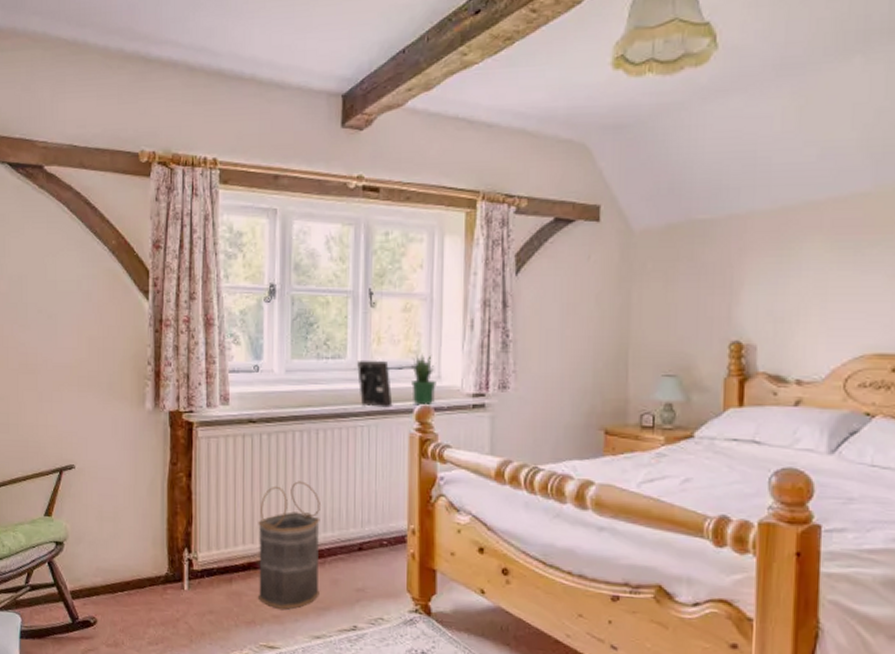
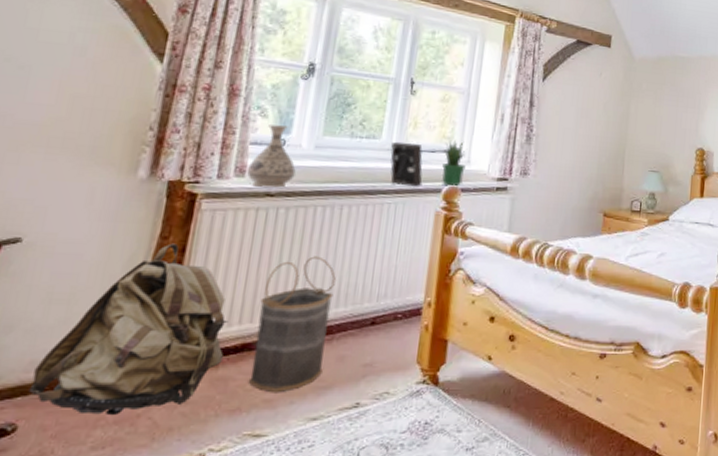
backpack: none [99,469,234,617] -> present [28,243,229,415]
vase: none [230,351,271,415] -> present [246,125,296,188]

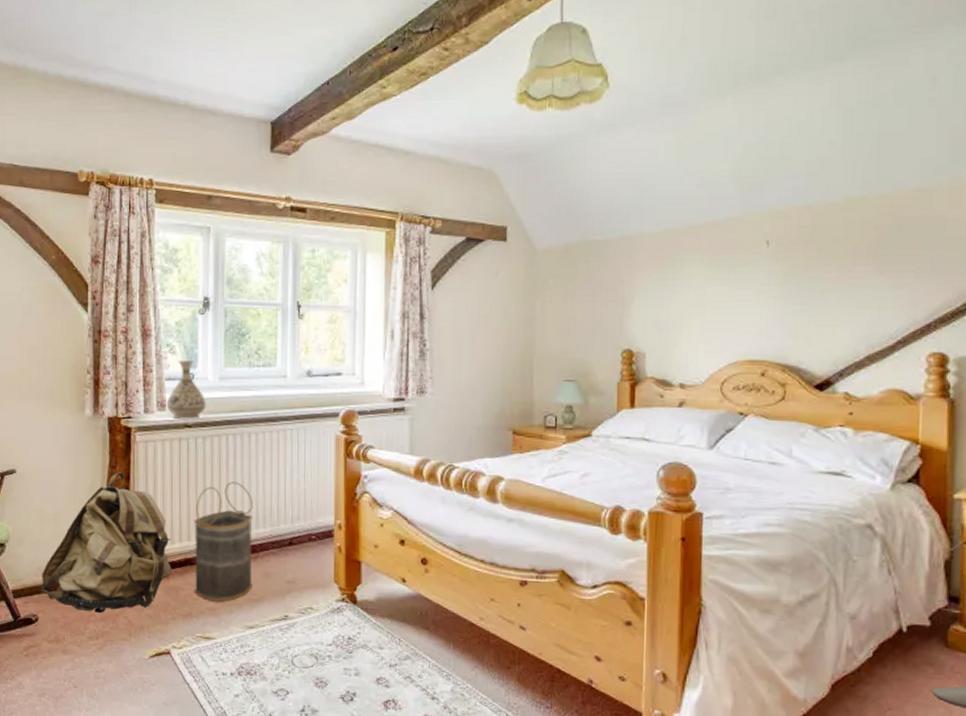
picture frame: present [390,141,423,188] -> none [287,367,320,413]
planter: present [441,139,466,187] -> none [337,361,360,410]

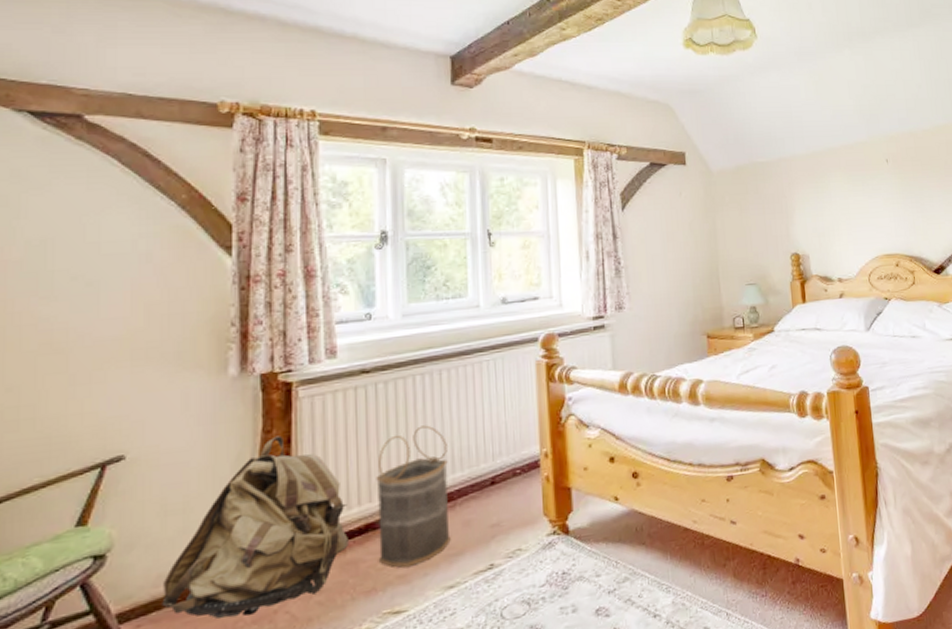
vase: present [166,360,206,420] -> none [337,299,387,366]

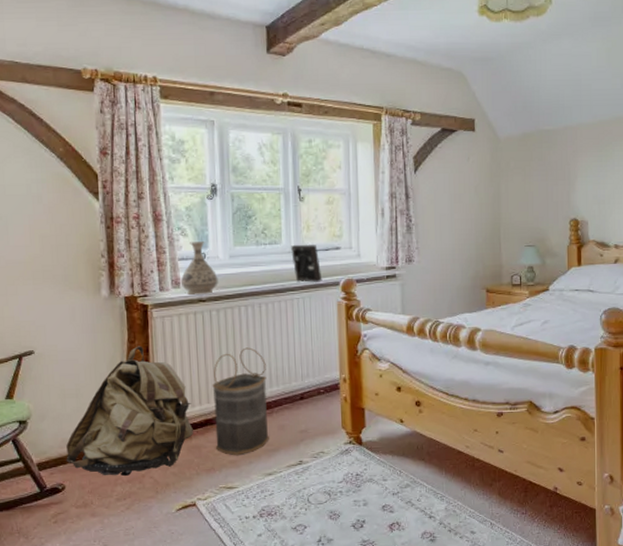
vase: none [337,299,387,366] -> present [180,242,218,296]
picture frame: none [479,296,518,341] -> present [291,244,323,284]

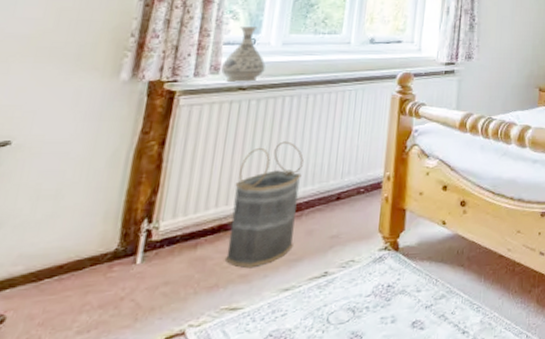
backpack: present [66,346,193,476] -> none [17,137,206,302]
picture frame: present [291,244,323,284] -> none [350,35,380,76]

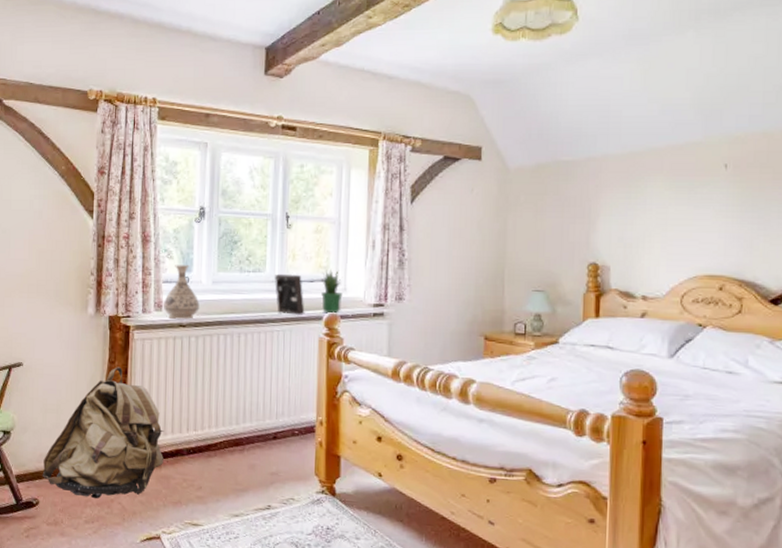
backpack: none [17,137,206,302] -> present [42,367,164,498]
basket: present [224,141,304,268] -> none [184,378,241,491]
picture frame: none [350,35,380,76] -> present [275,273,305,316]
planter: none [396,31,417,73] -> present [321,268,343,314]

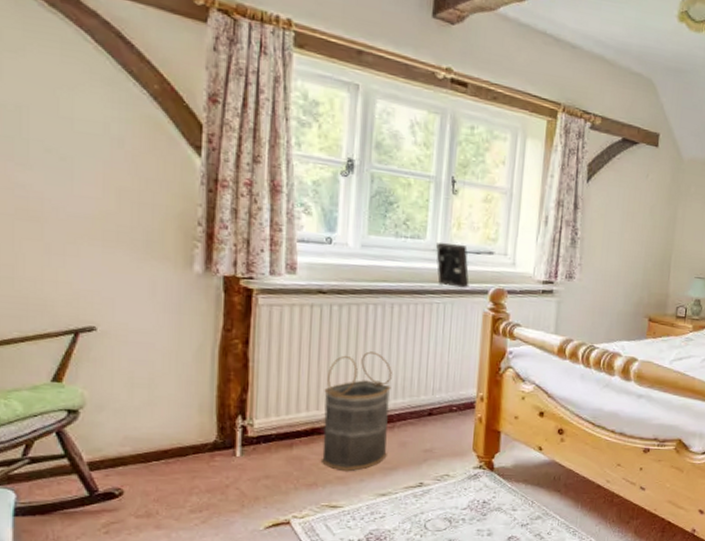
backpack: present [42,367,164,498] -> none [128,335,297,484]
vase: present [163,265,200,320] -> none [297,222,345,286]
basket: none [184,378,241,491] -> present [320,351,392,471]
planter: present [321,268,343,314] -> none [487,241,511,289]

